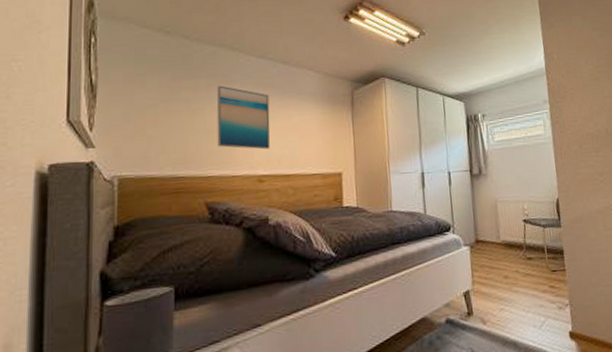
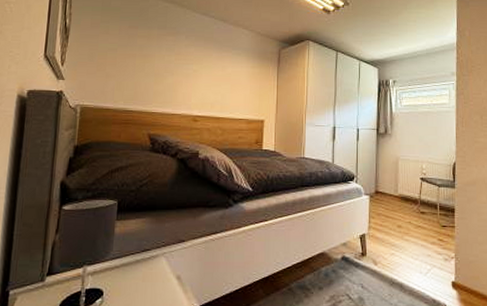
wall art: present [216,85,270,150] -> none [162,36,208,94]

